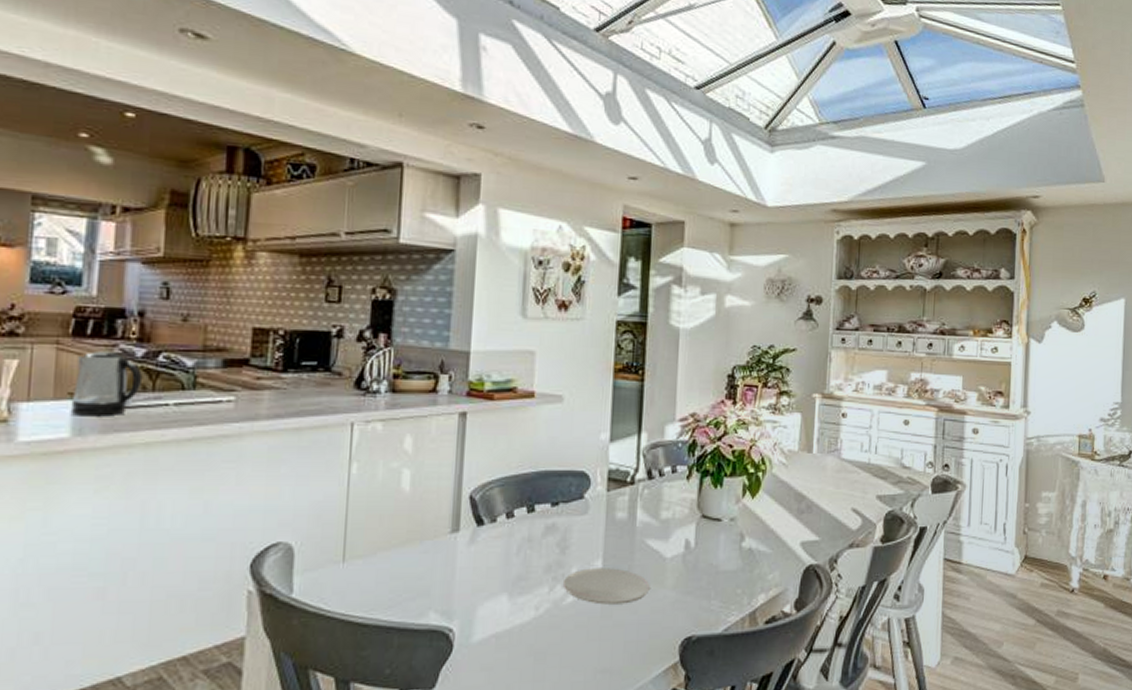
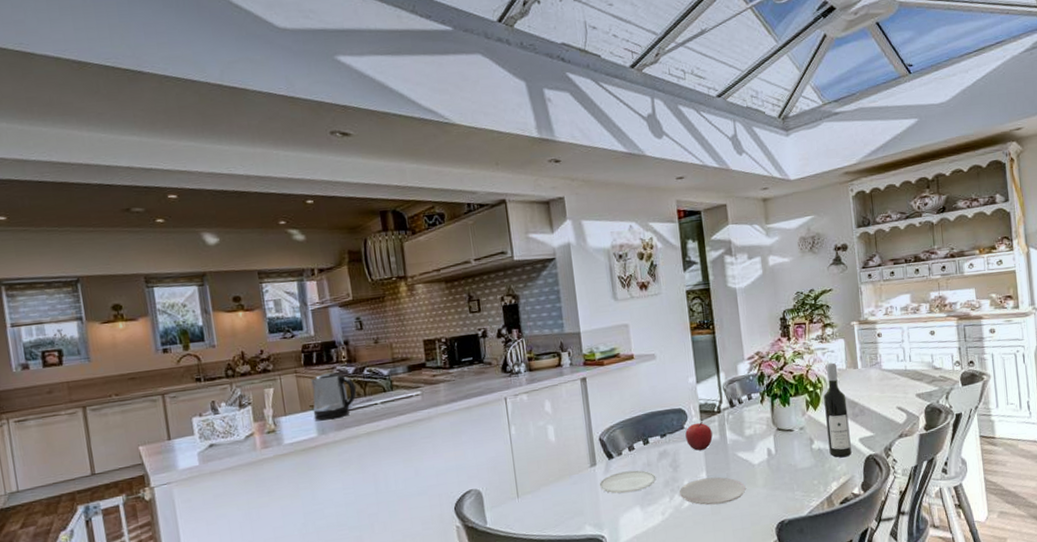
plate: none [458,545,536,575] -> present [599,470,656,494]
fruit: none [584,493,619,530] -> present [685,422,713,451]
bottle: none [762,441,793,564] -> present [824,362,852,458]

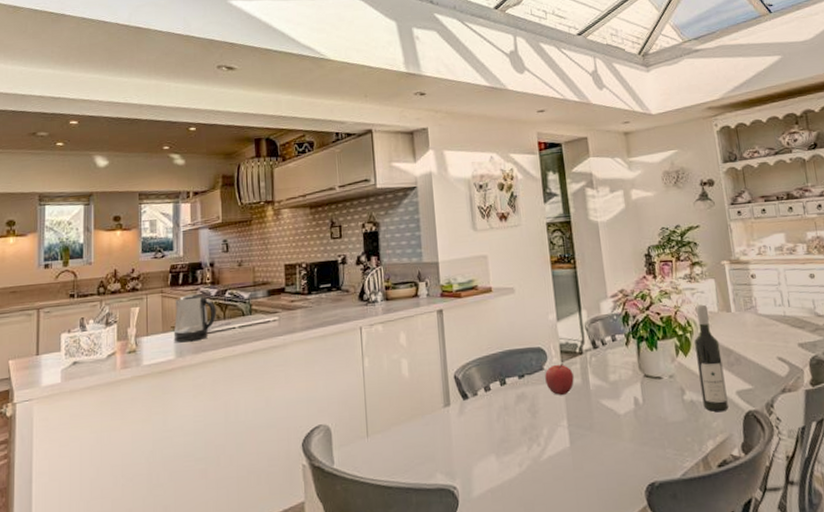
plate: present [599,470,656,494] -> none [452,413,514,439]
plate: present [679,477,746,505] -> none [537,426,611,459]

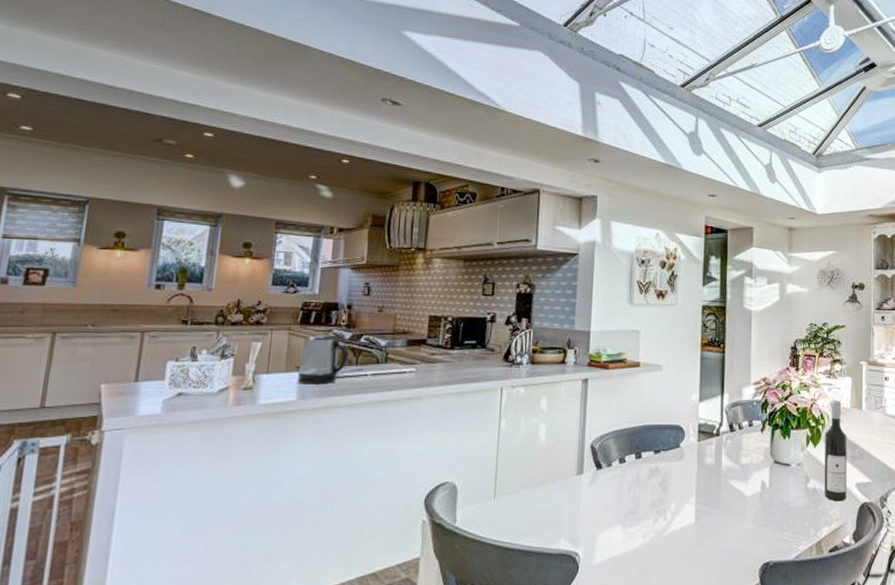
fruit: present [545,363,574,395] -> none [680,443,708,473]

